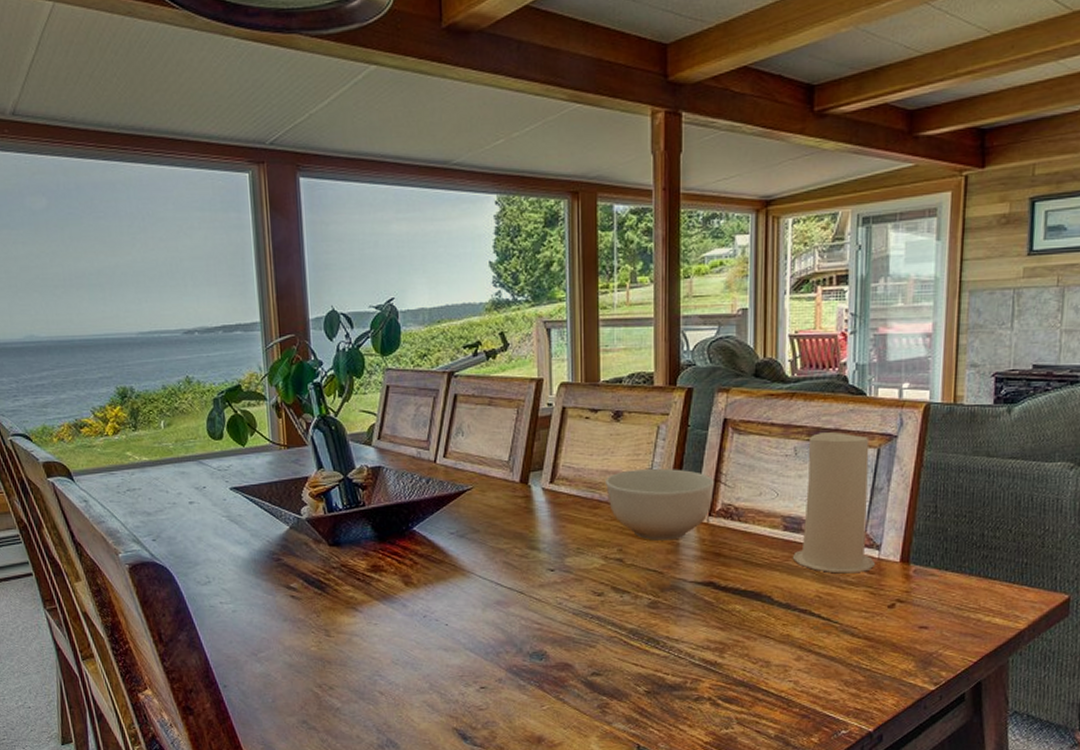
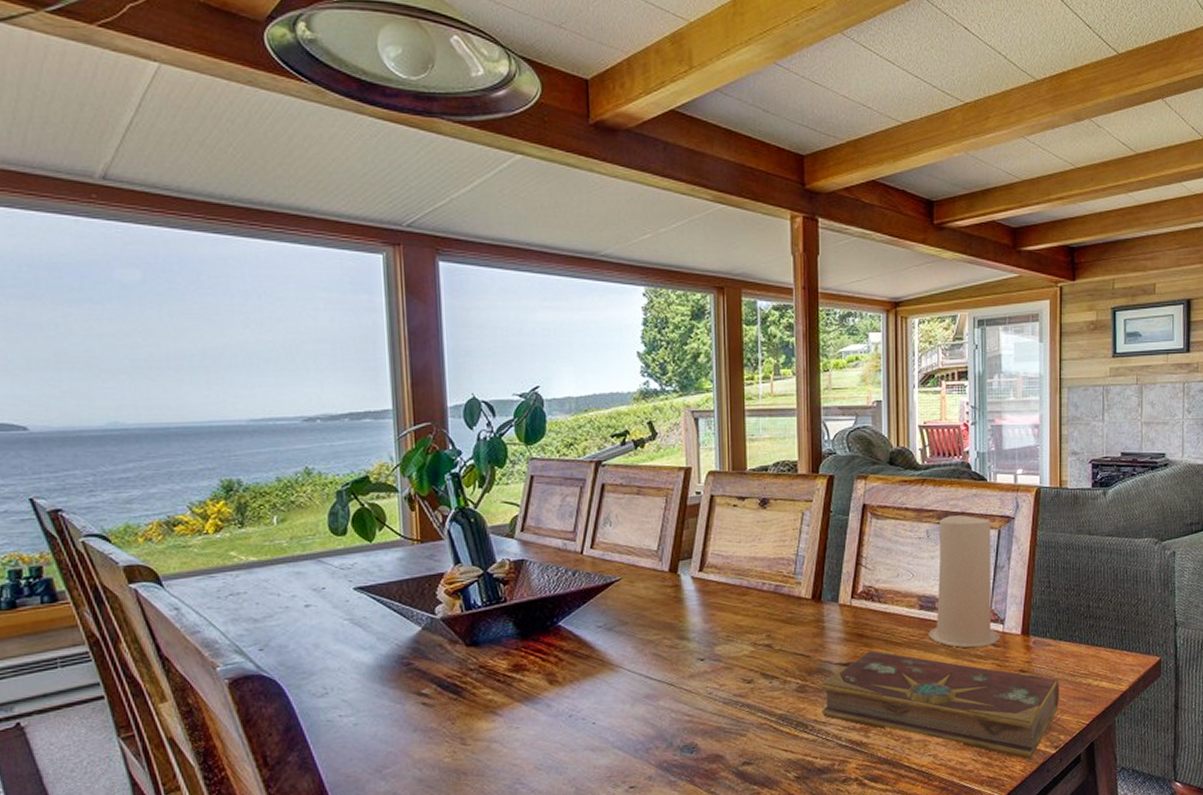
bowl: present [606,469,714,540] -> none [754,553,855,625]
book: none [673,571,943,694] -> present [820,651,1059,759]

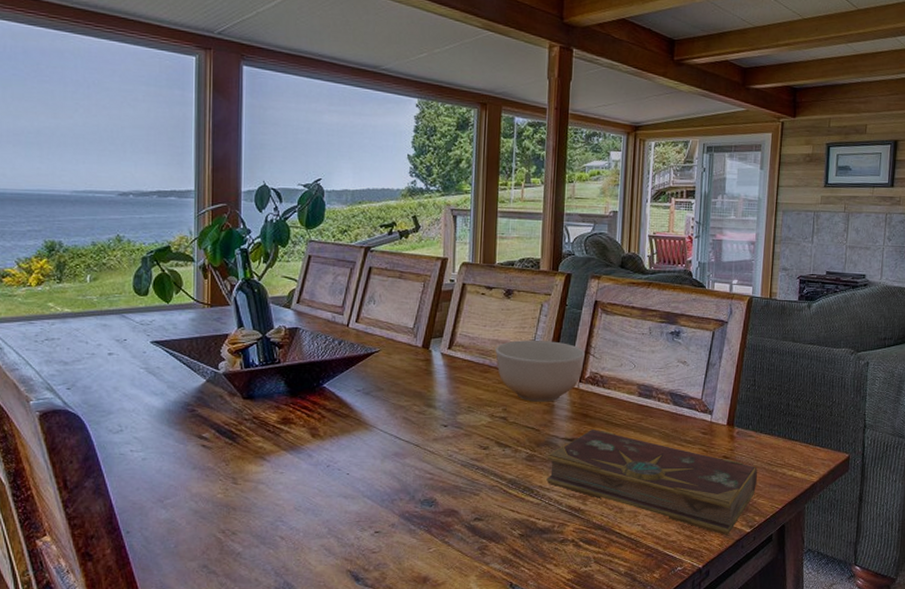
bowl: none [754,553,855,625] -> present [495,340,585,402]
candle: present [929,515,1001,649] -> none [645,316,709,434]

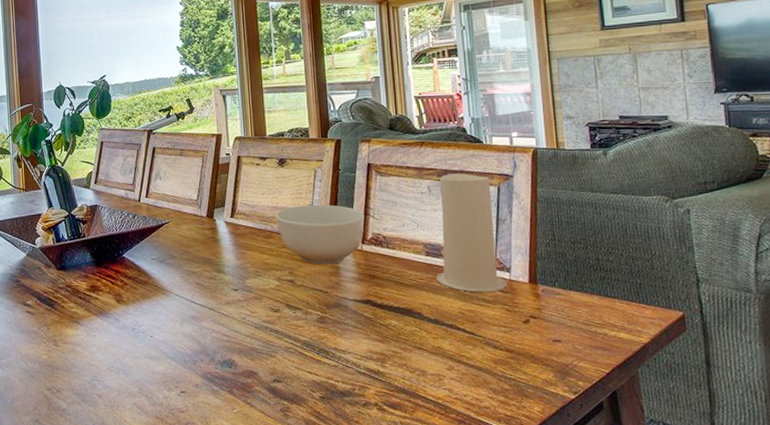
book: present [546,429,758,535] -> none [338,290,574,402]
candle: none [645,316,709,434] -> present [436,173,508,293]

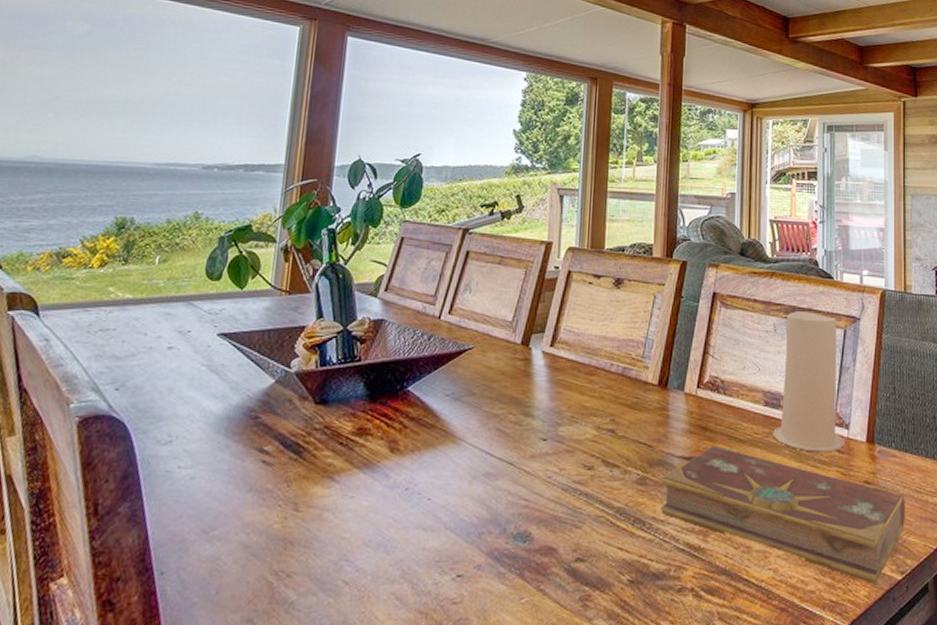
bowl: present [275,205,365,265] -> none [603,337,703,412]
book: none [338,290,574,402] -> present [660,446,905,584]

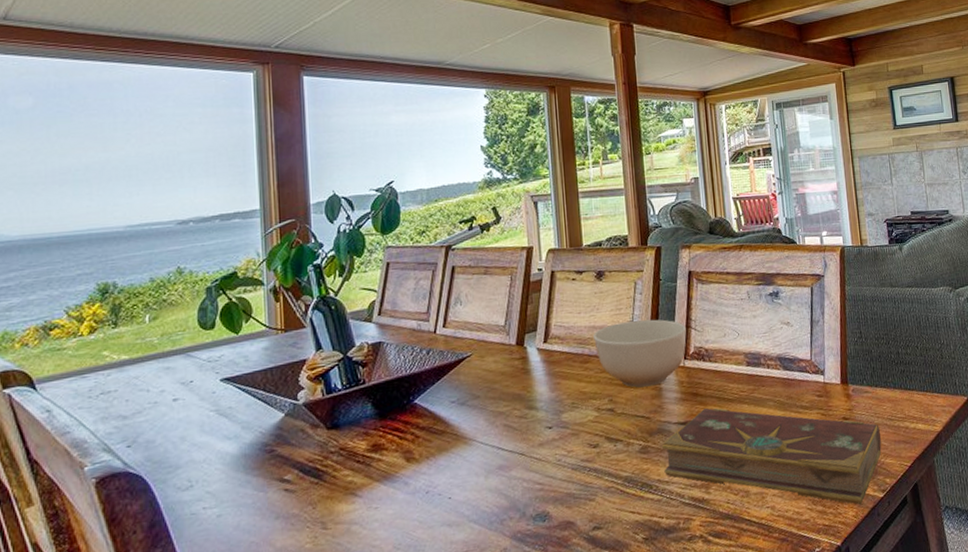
bowl: none [603,337,703,412] -> present [593,319,687,388]
candle: present [773,311,846,453] -> none [757,276,823,401]

